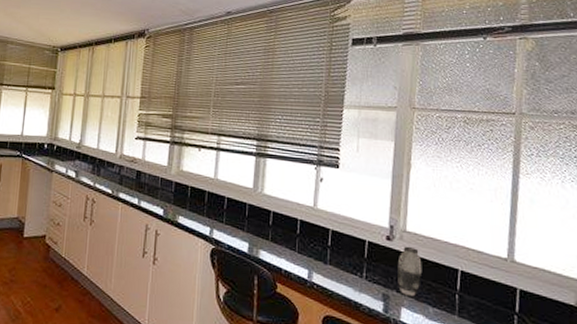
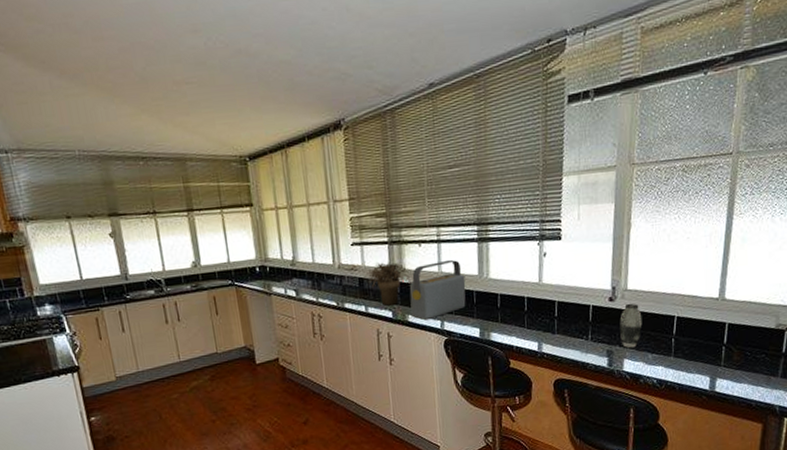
potted plant: none [142,159,188,203] -> present [364,262,412,306]
radio: none [182,168,240,225] -> present [409,259,466,321]

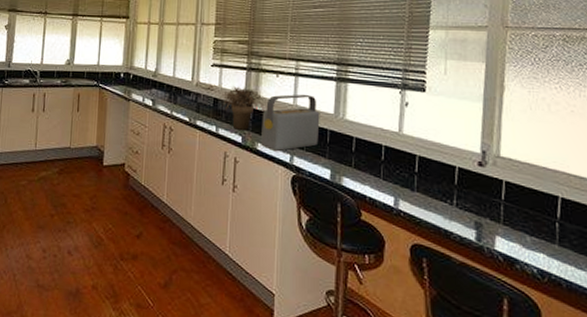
vase: present [620,303,643,349] -> none [491,172,519,225]

